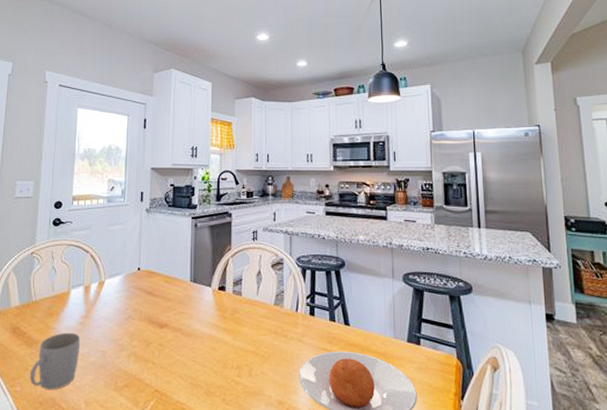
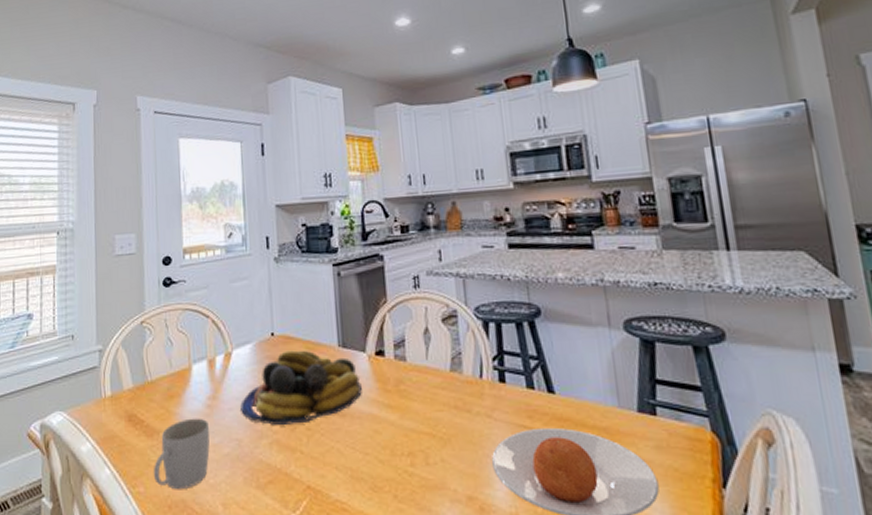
fruit bowl: none [107,282,205,341] -> present [240,350,362,425]

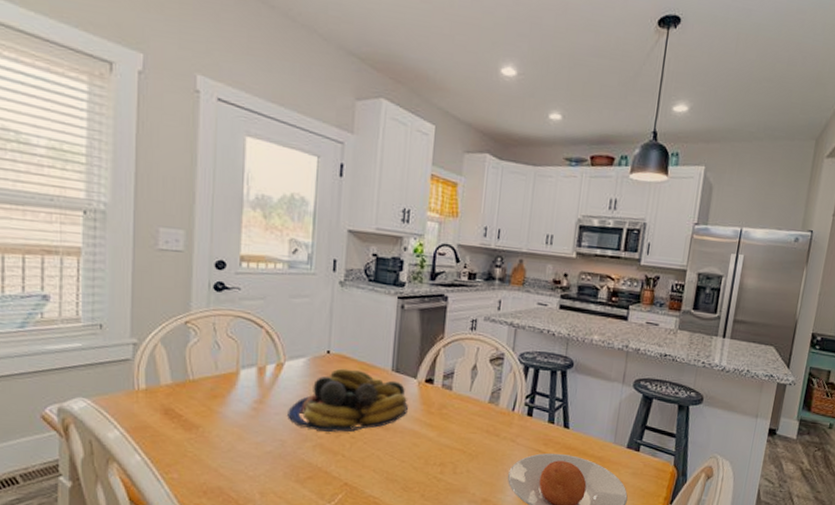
mug: present [153,418,210,490] -> none [189,417,254,479]

